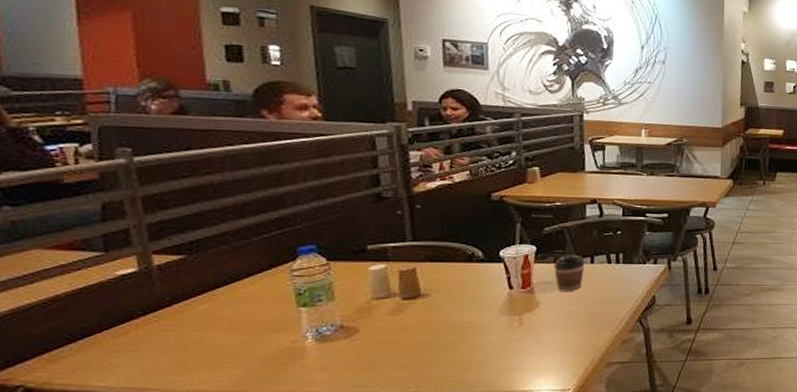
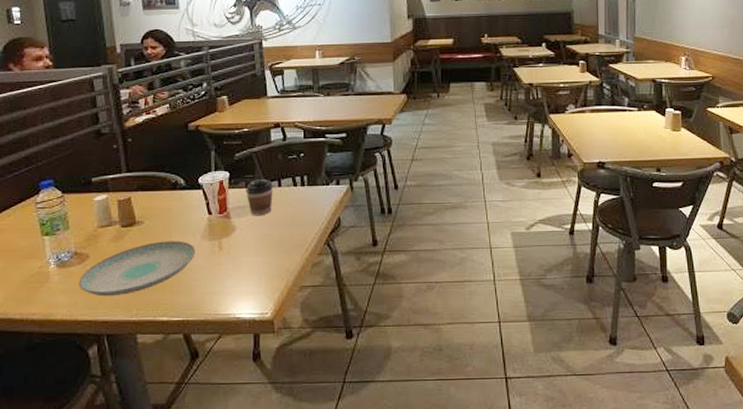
plate: none [344,315,492,374] -> present [79,241,196,297]

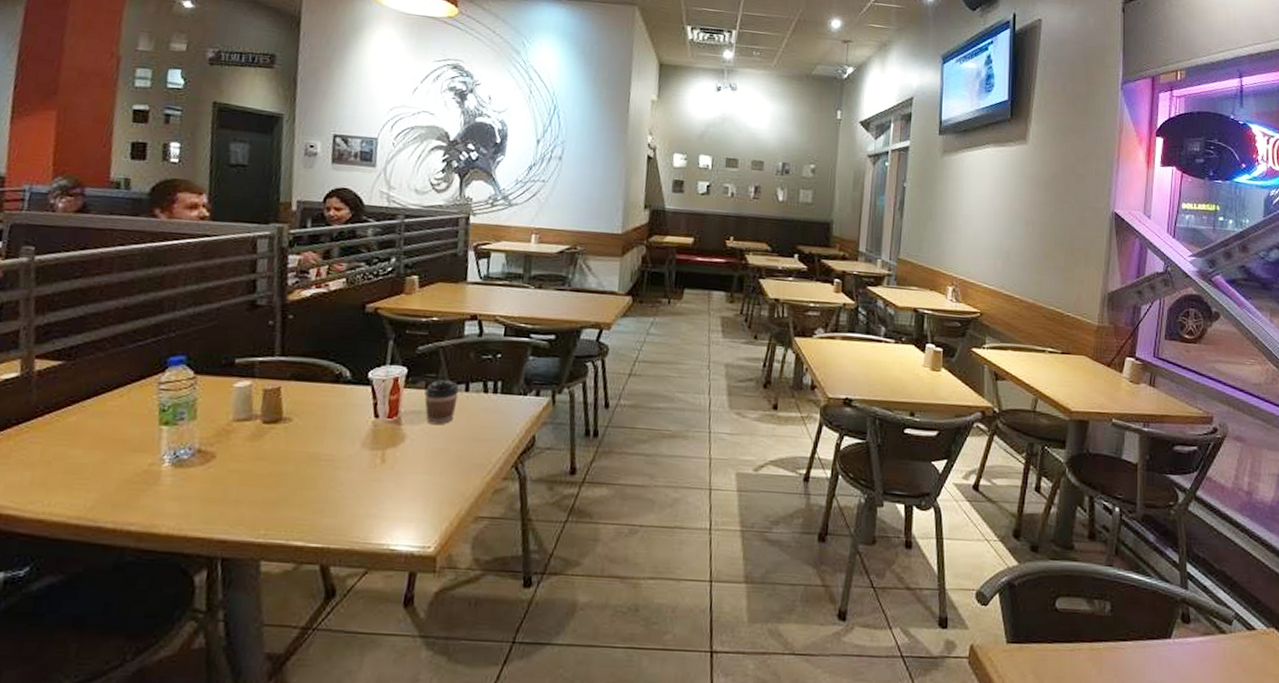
plate: present [79,241,196,297] -> none [196,445,352,510]

